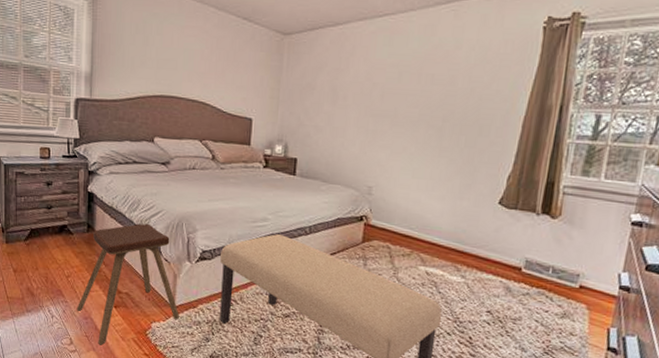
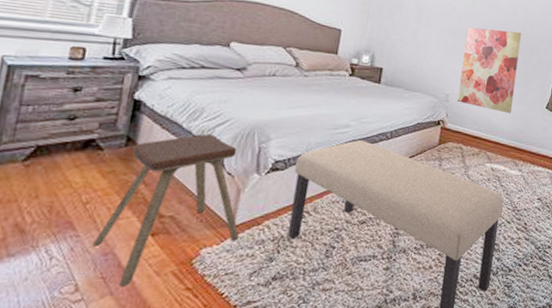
wall art: none [382,106,465,210] -> present [457,27,522,114]

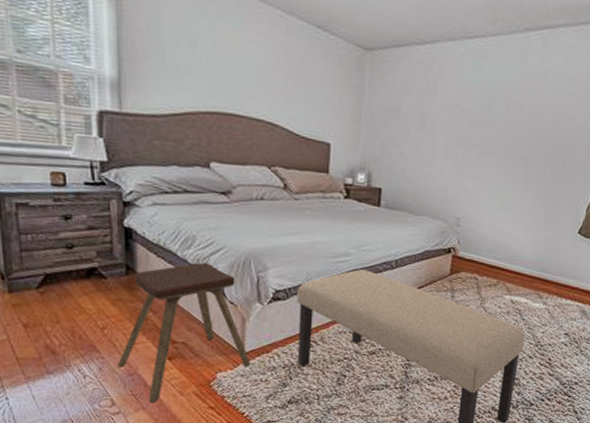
wall art: present [457,27,522,114] -> none [470,135,551,240]

